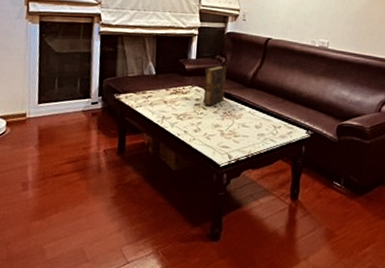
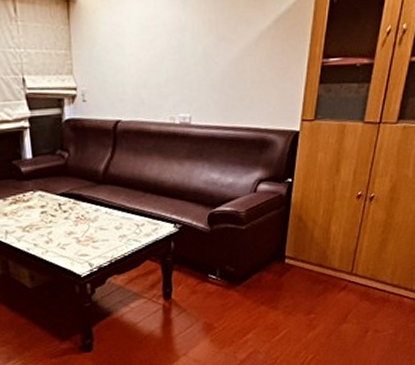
book: present [203,65,227,107] -> none [46,162,75,213]

